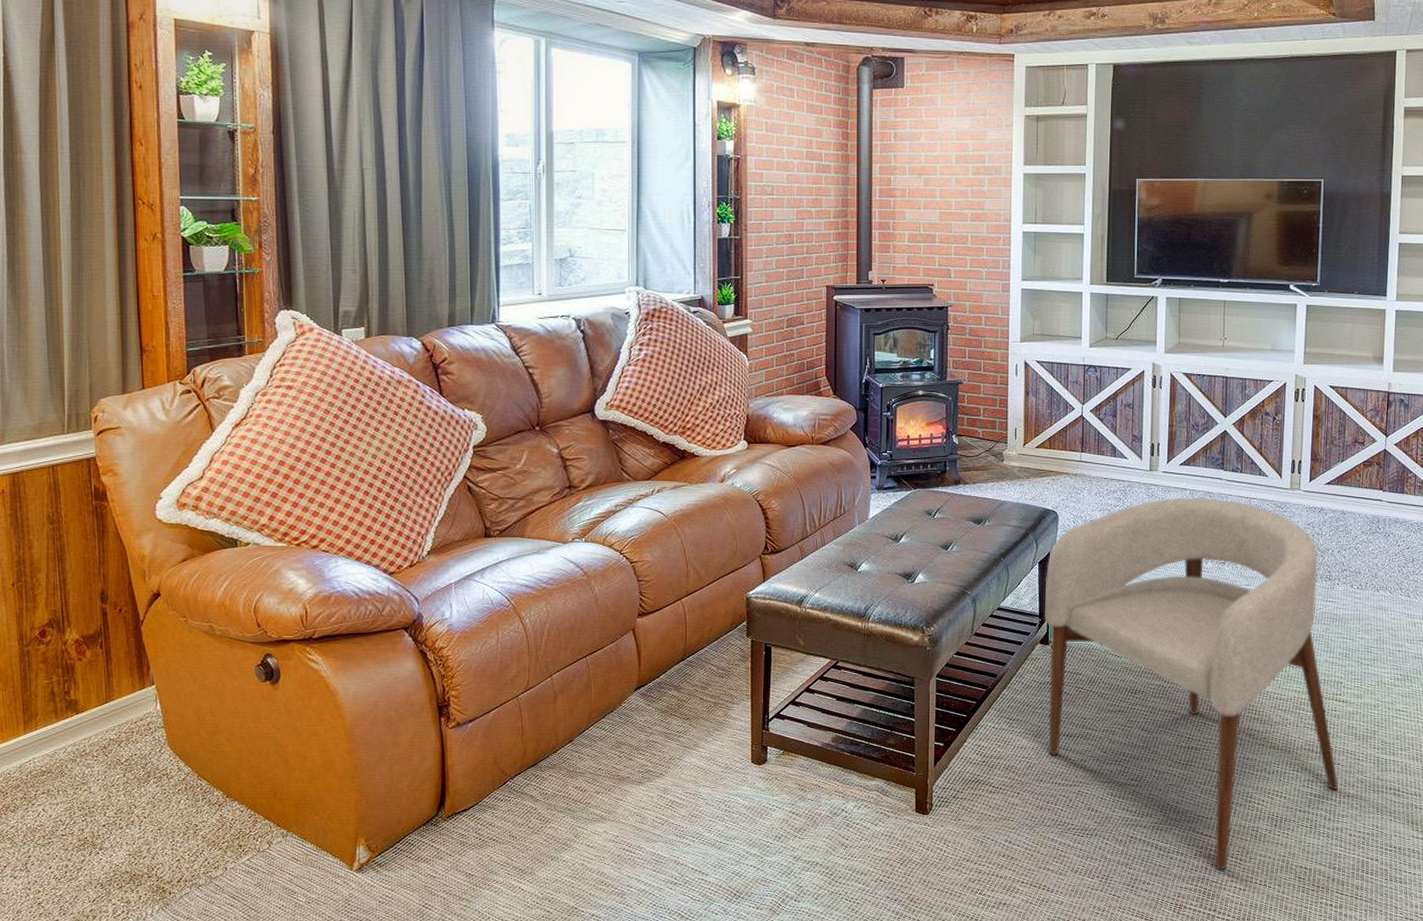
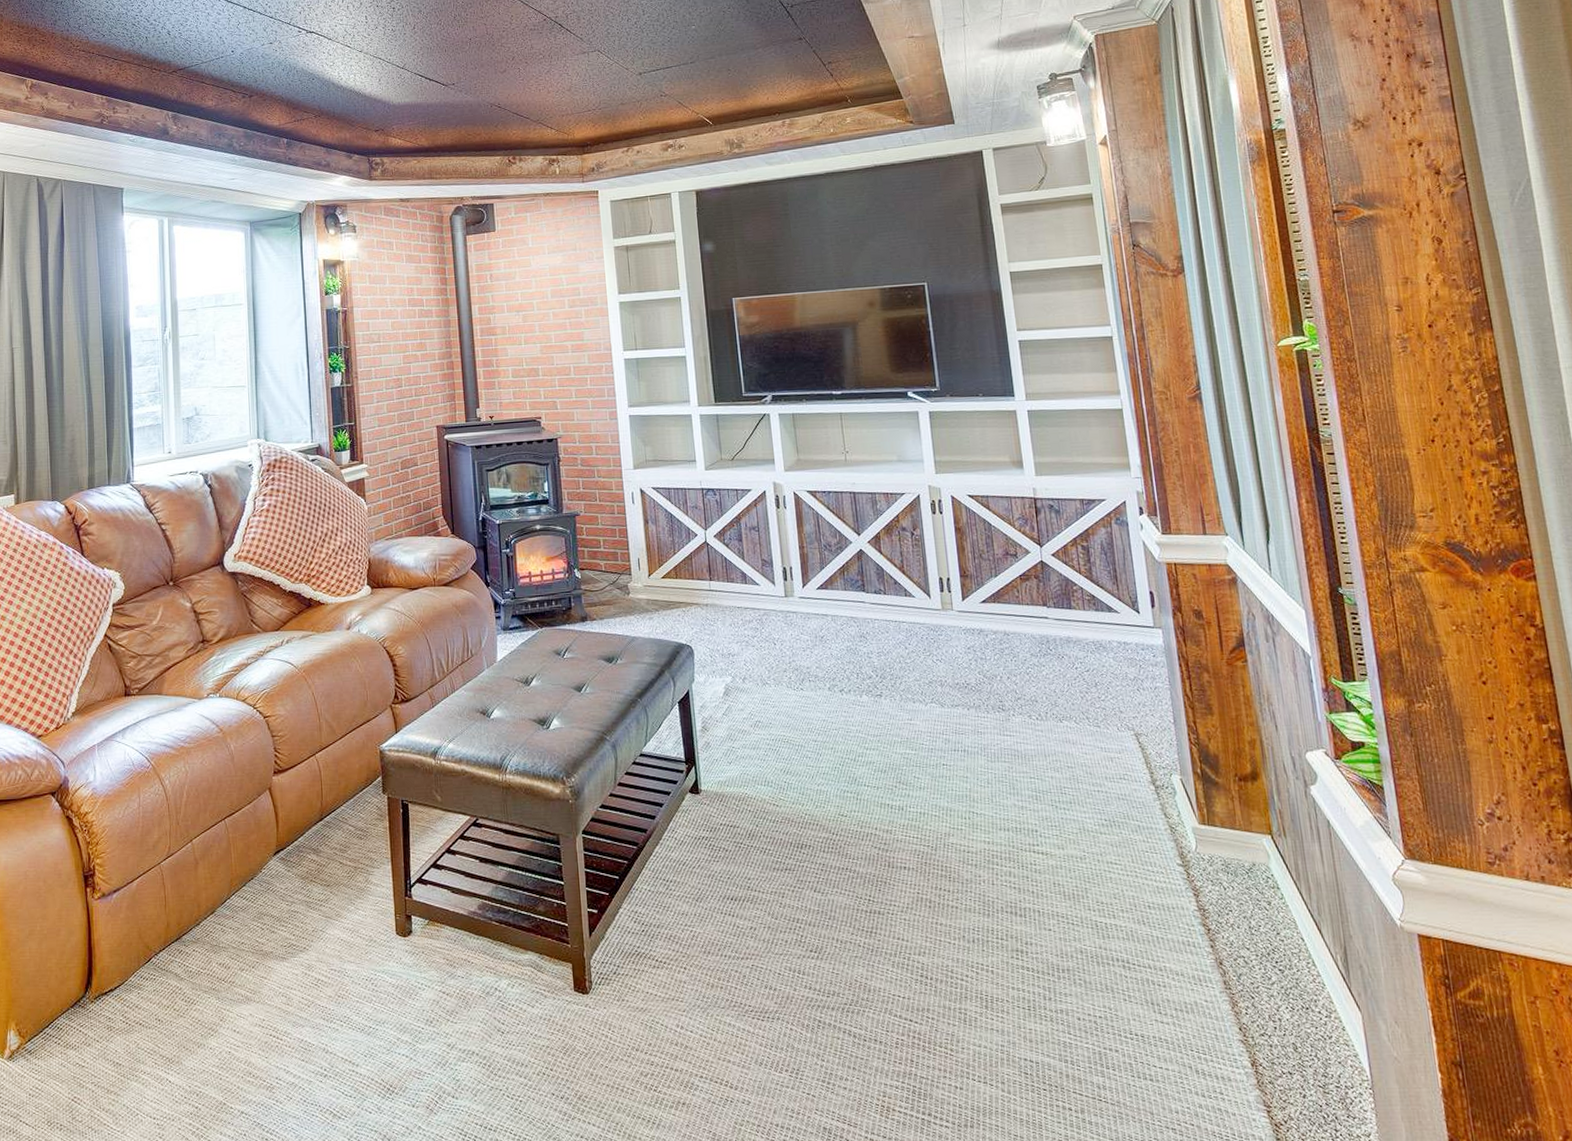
armchair: present [1044,497,1339,869] -> none [687,623,1055,1062]

